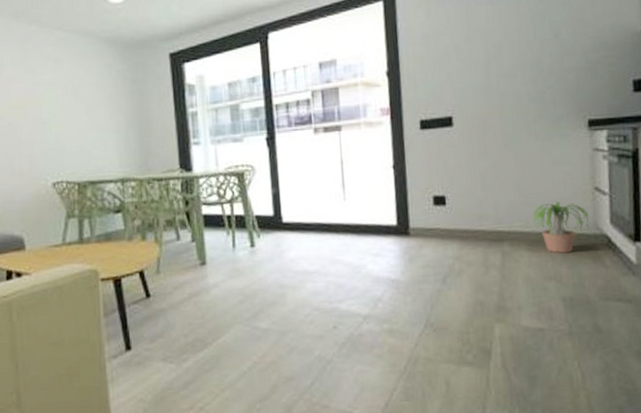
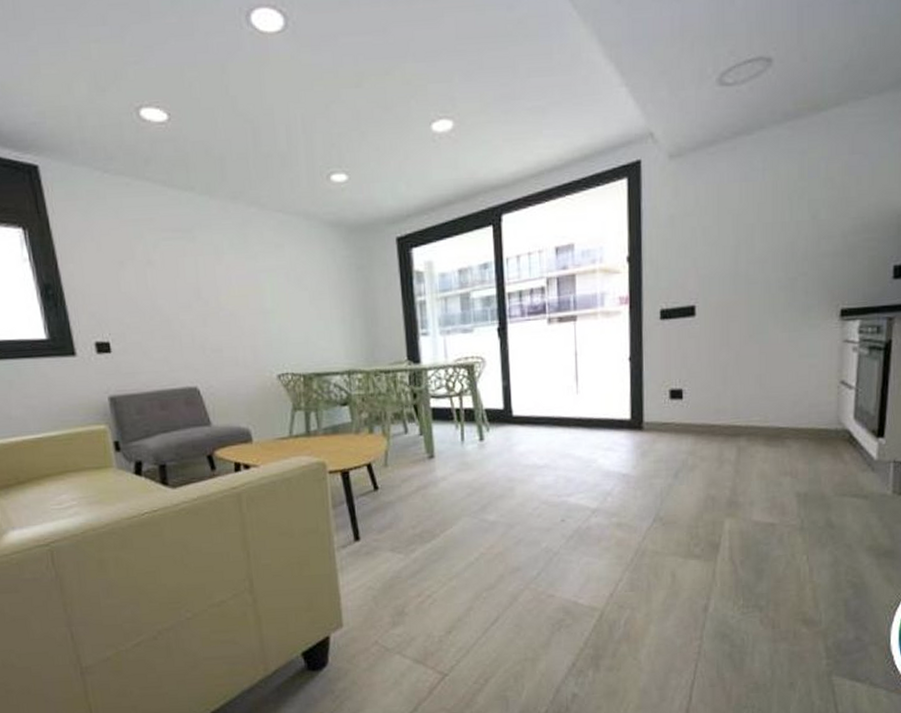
potted plant: present [528,202,595,254] -> none [767,396,837,449]

